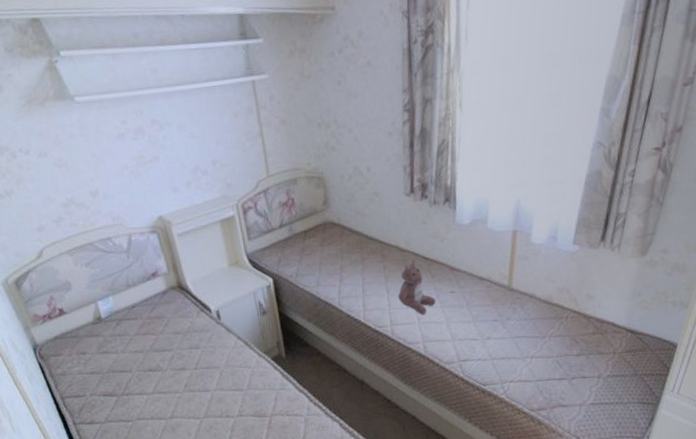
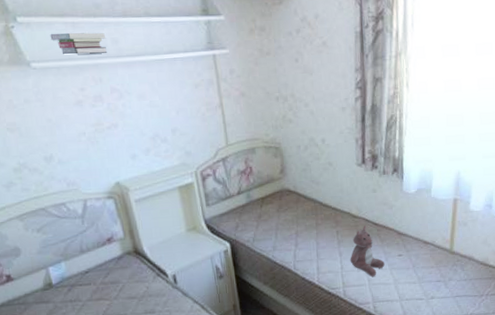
books: none [93,63,147,87] -> present [51,32,108,55]

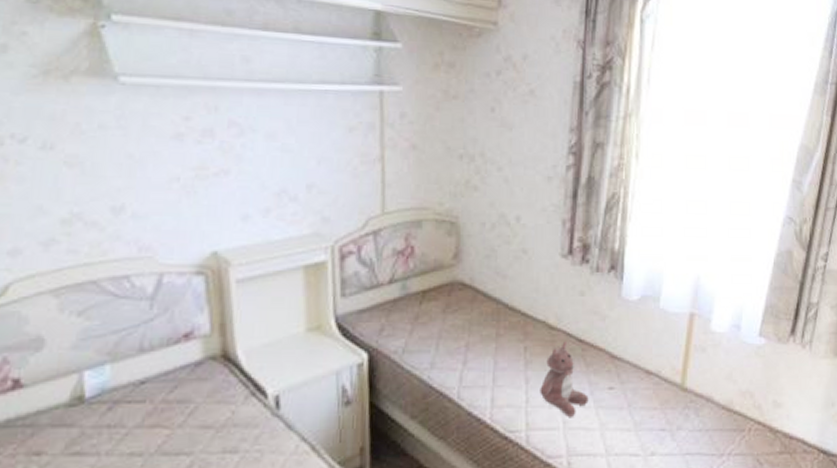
books: present [51,32,108,55] -> none [156,41,233,74]

